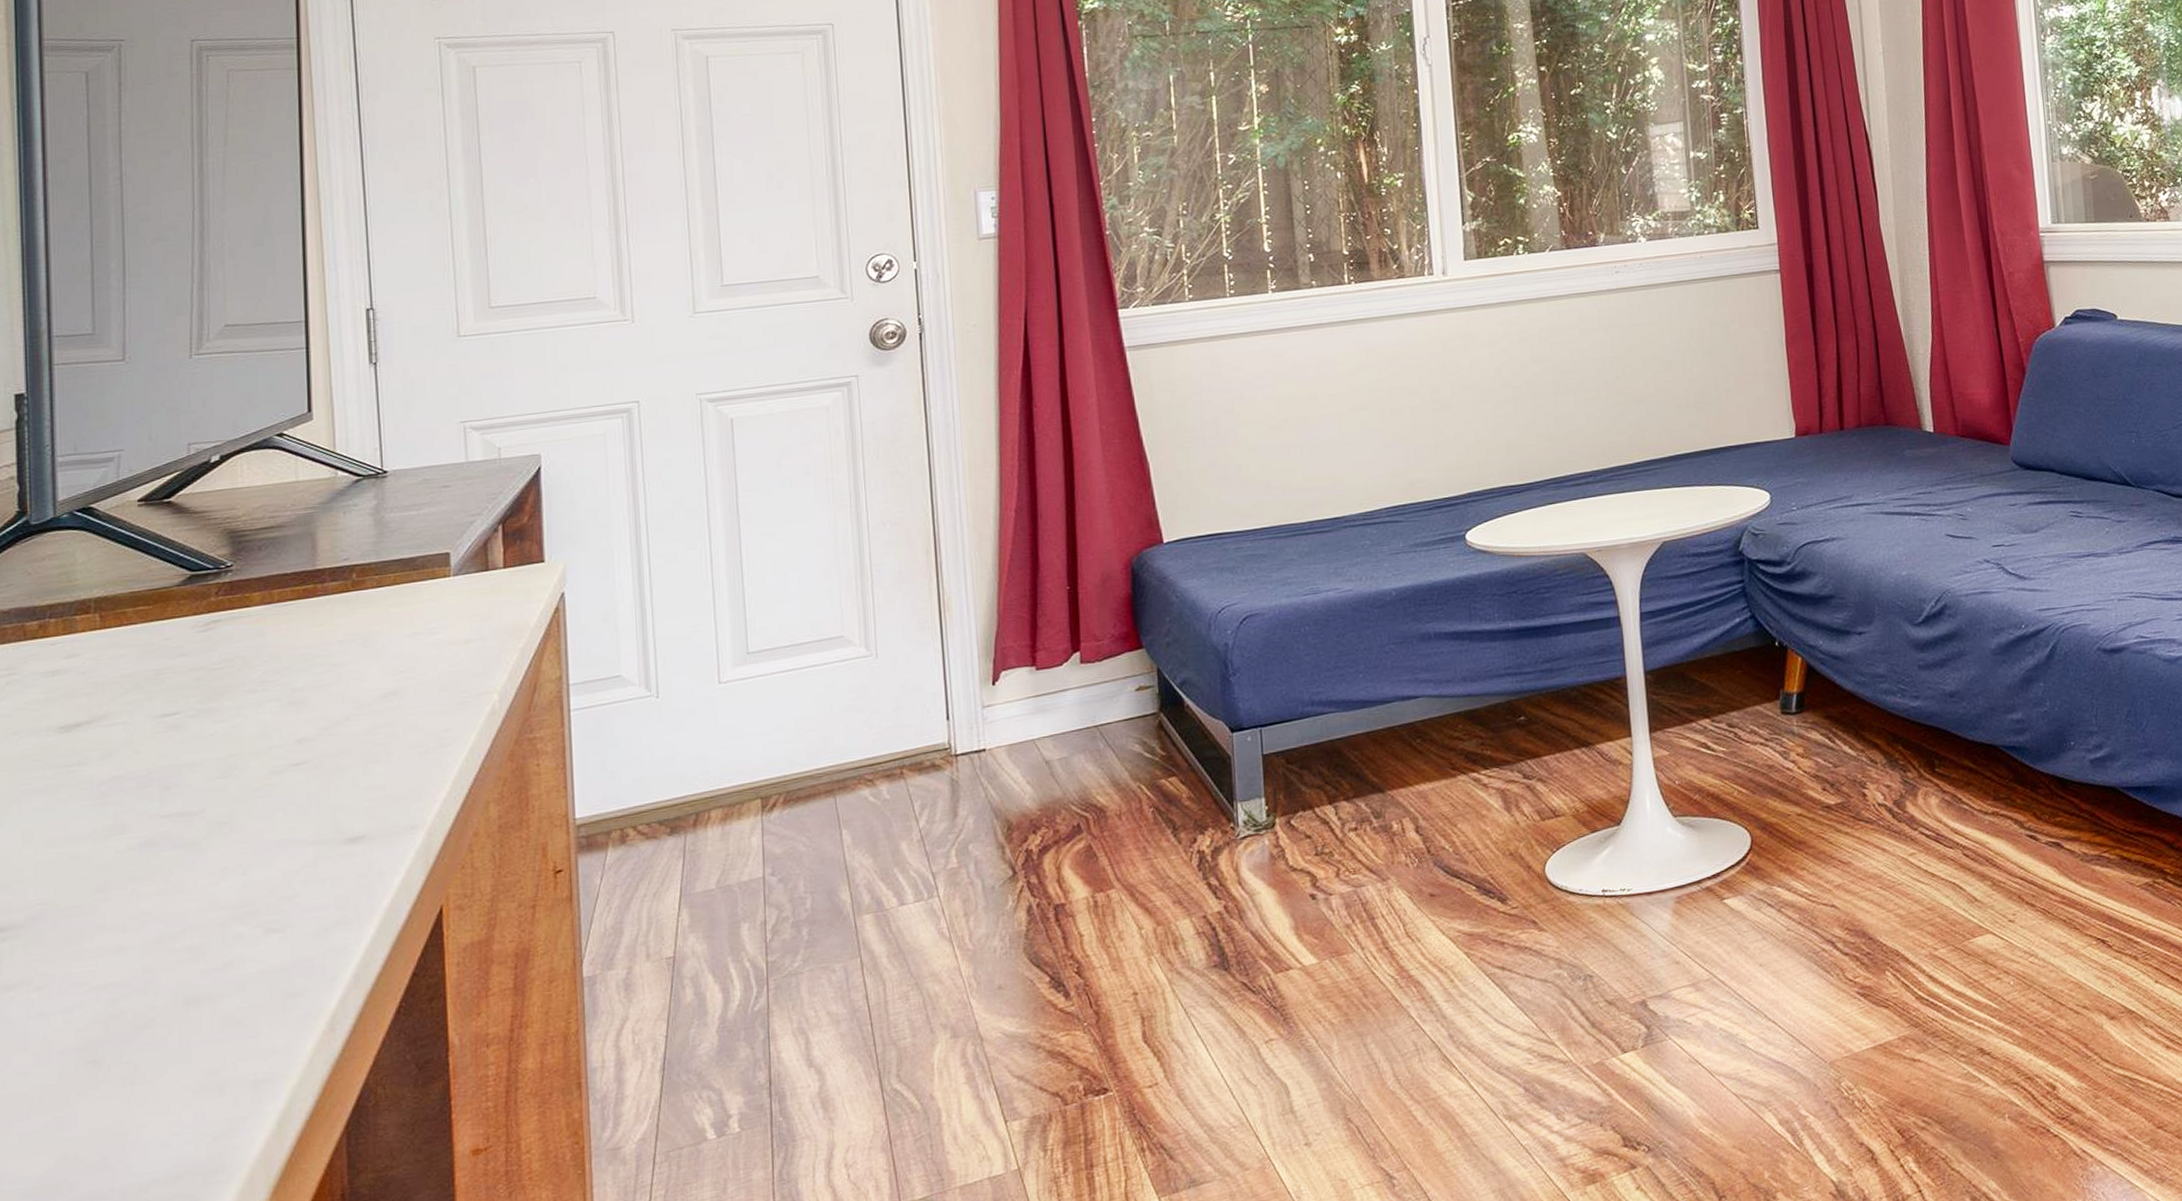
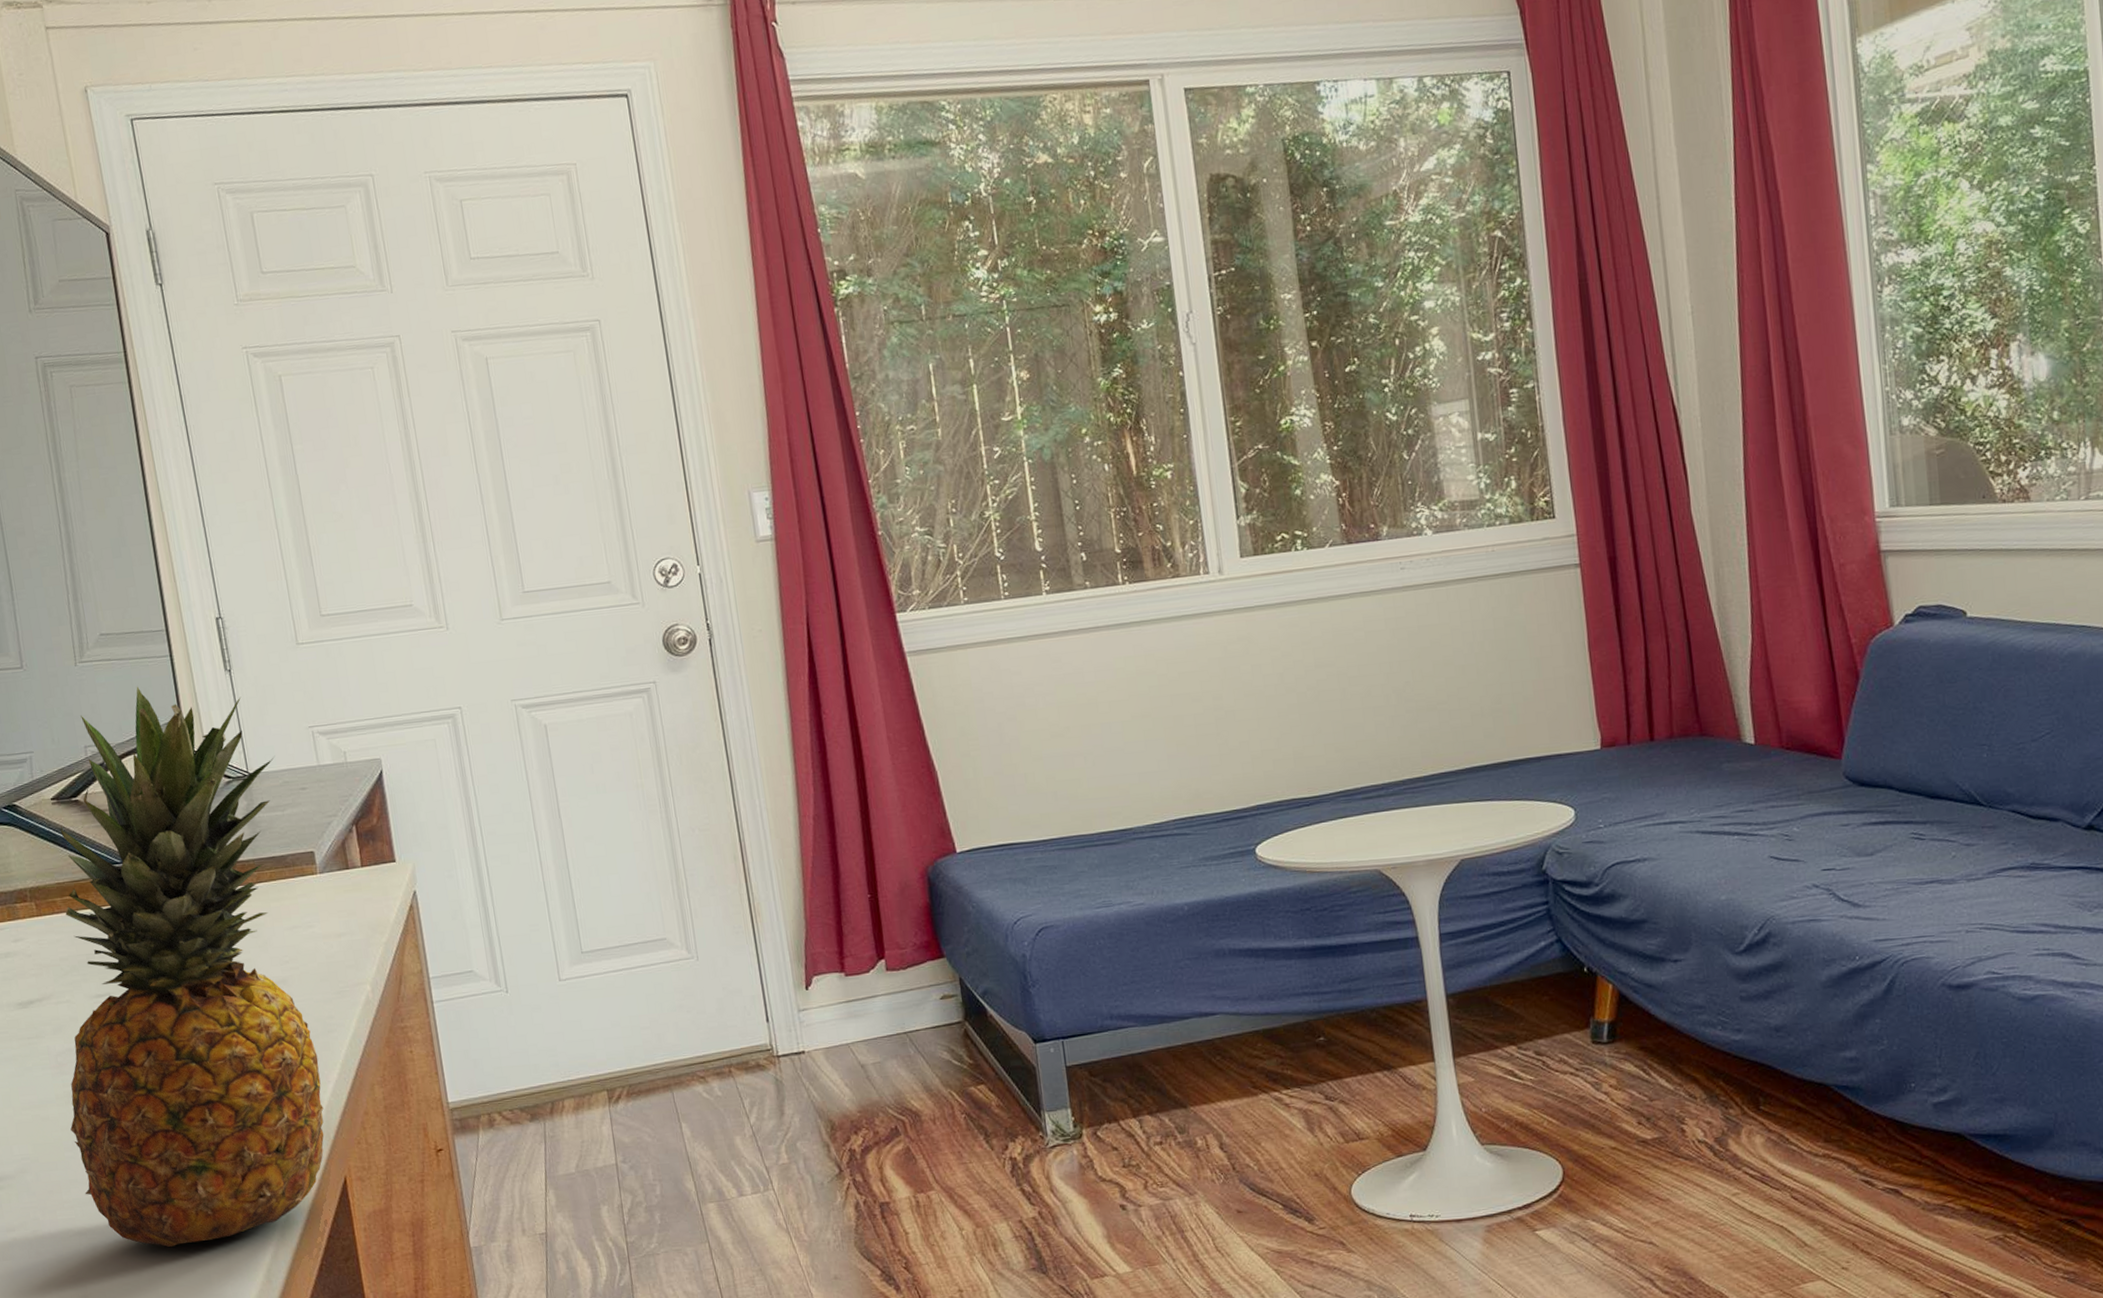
fruit: none [105,380,426,998] -> present [60,686,324,1248]

